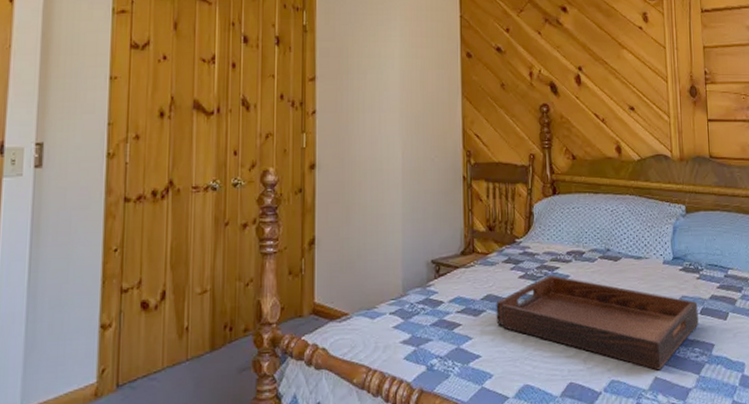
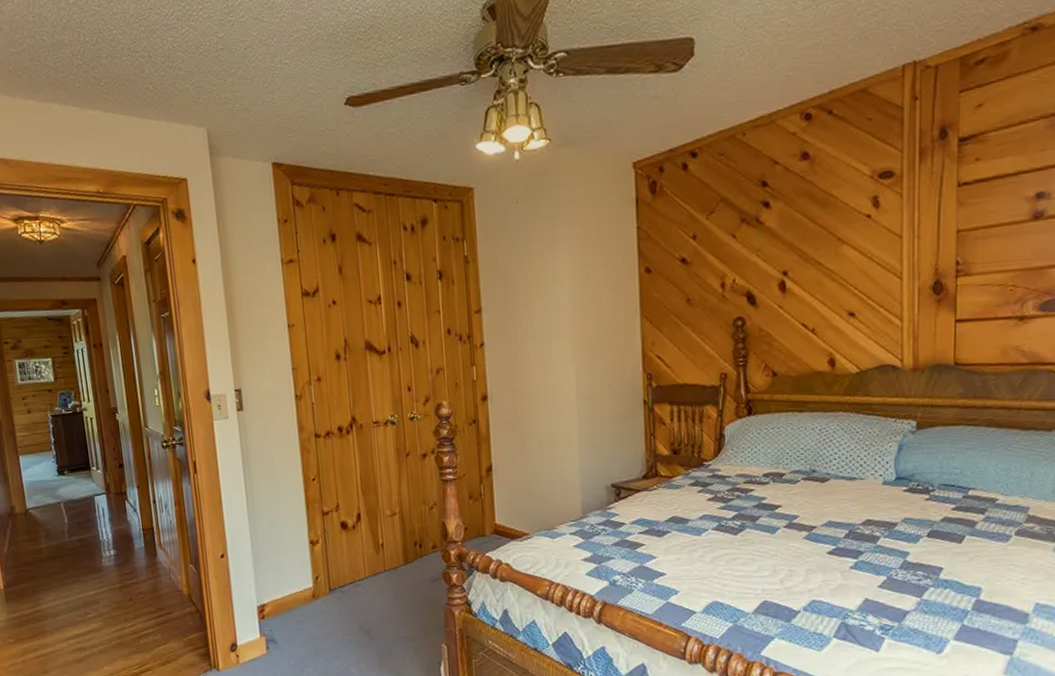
serving tray: present [496,274,699,371] -> none [682,496,925,592]

